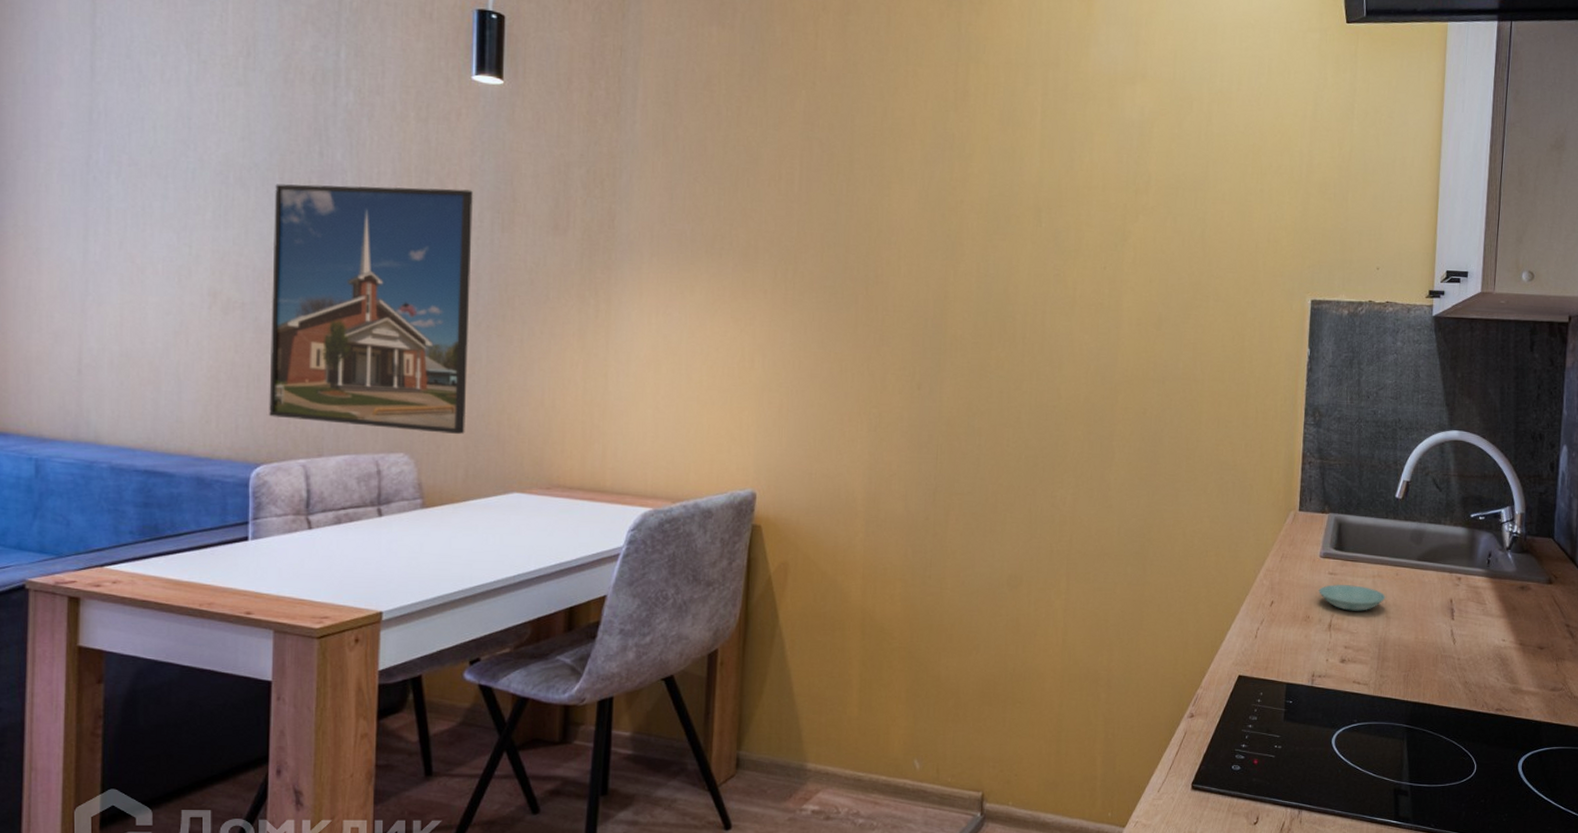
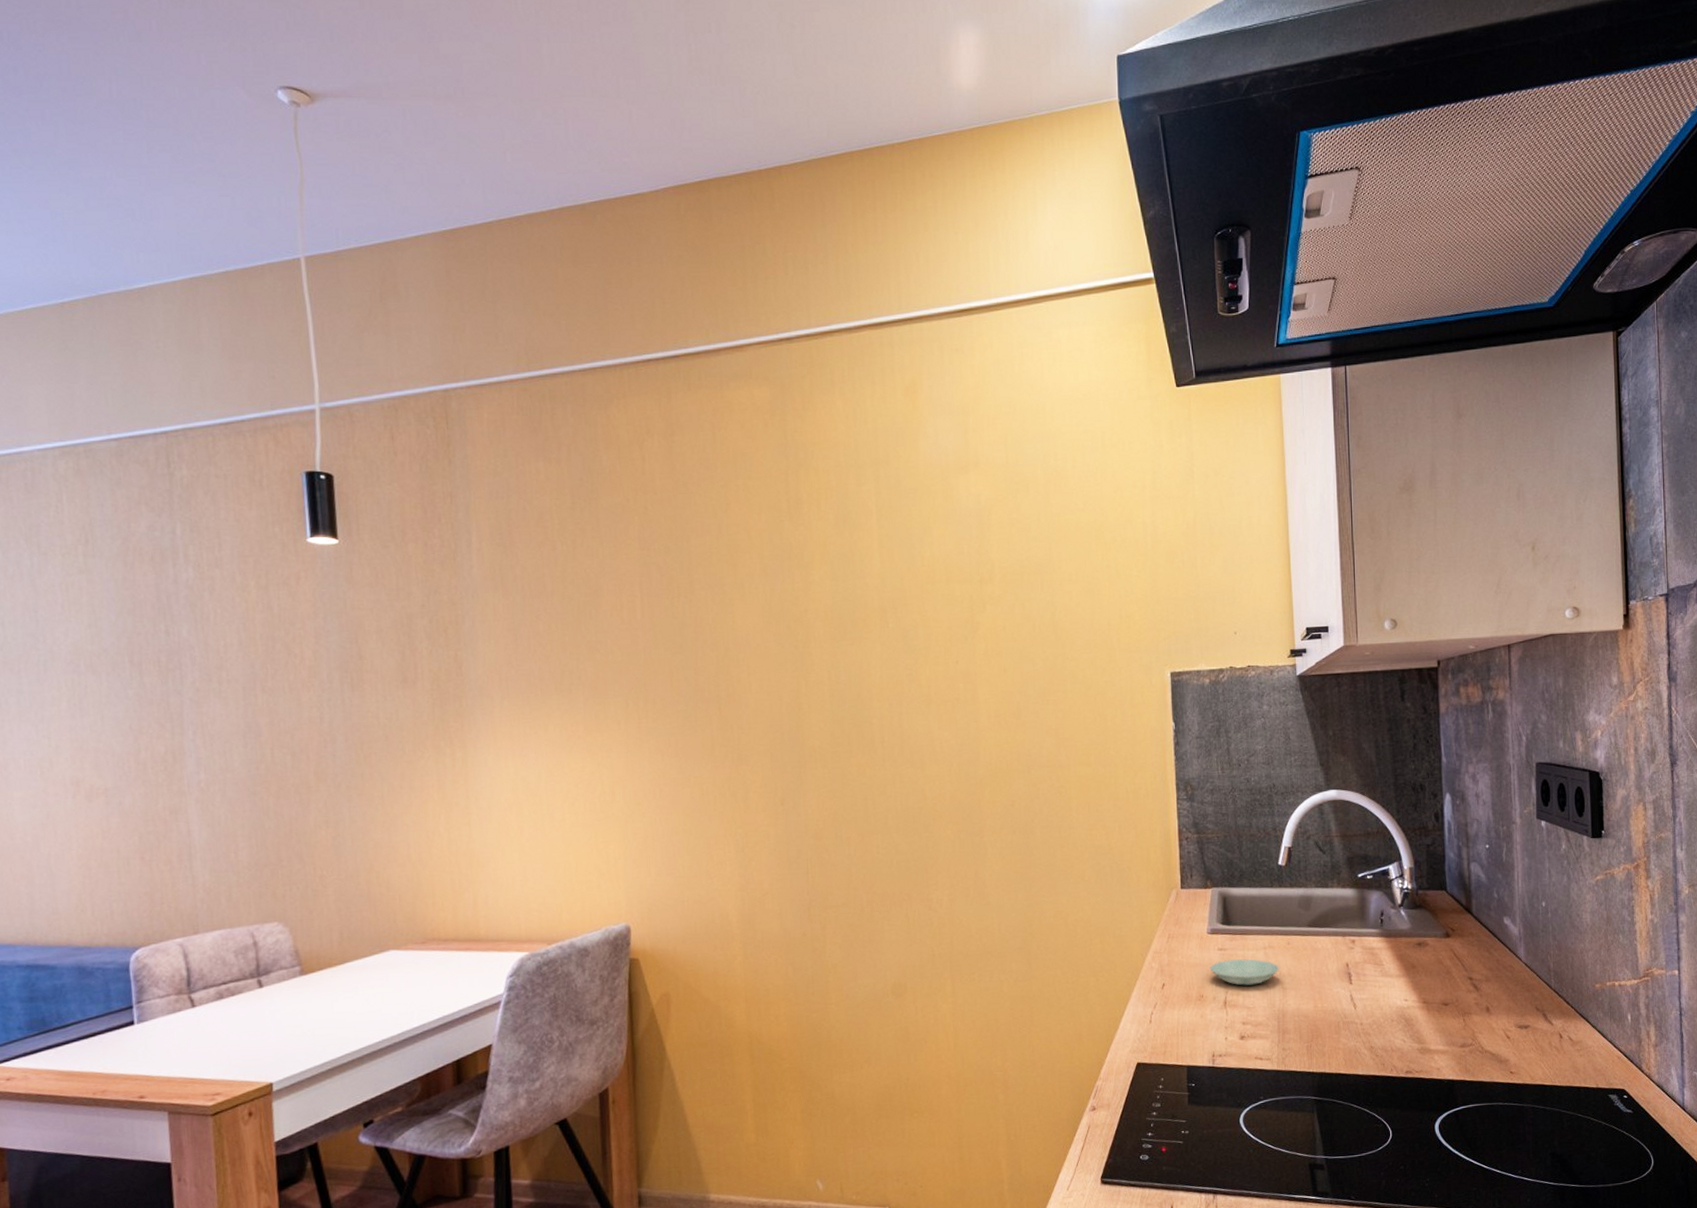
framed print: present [269,184,473,435] -> none [126,652,336,900]

